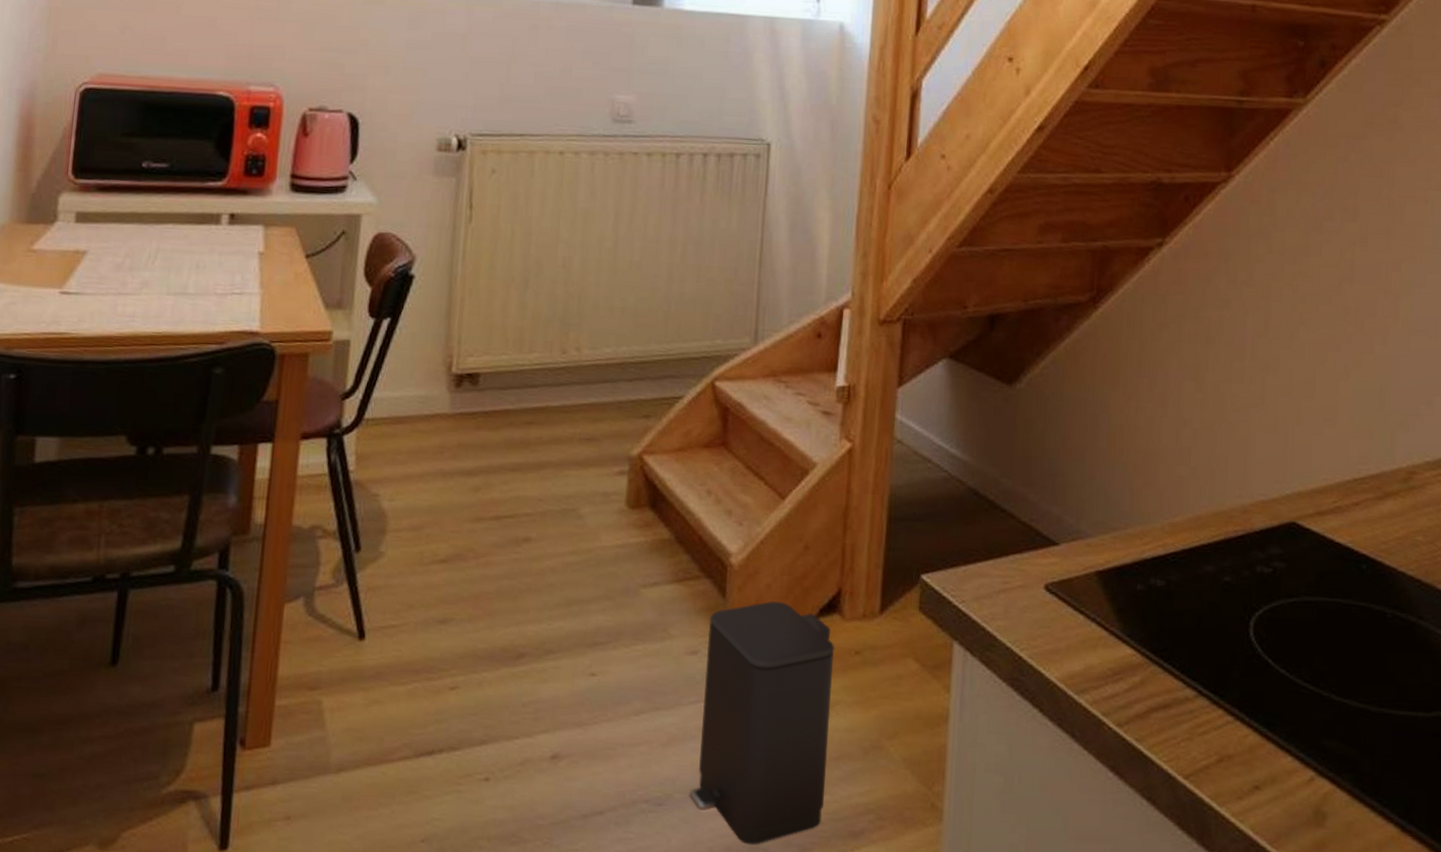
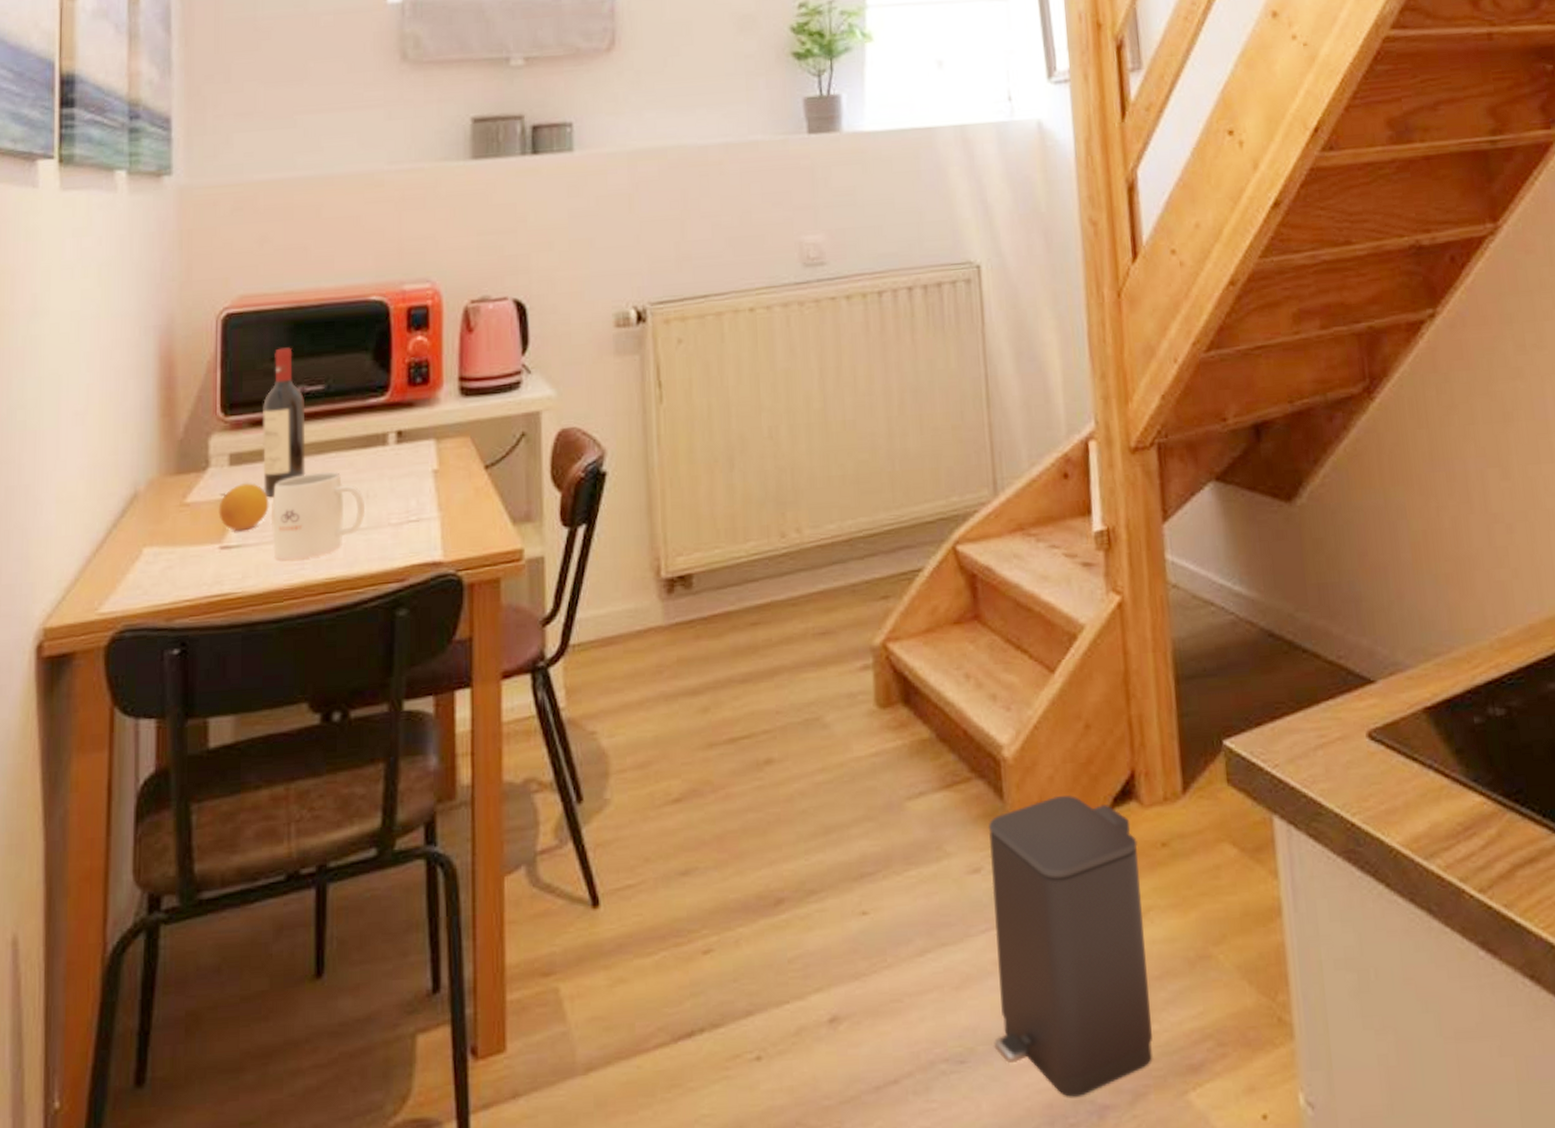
fruit: none [61,239,109,281] -> present [219,482,269,531]
wine bottle: none [104,125,149,257] -> present [263,347,306,499]
mug: none [108,239,194,313] -> present [271,471,364,561]

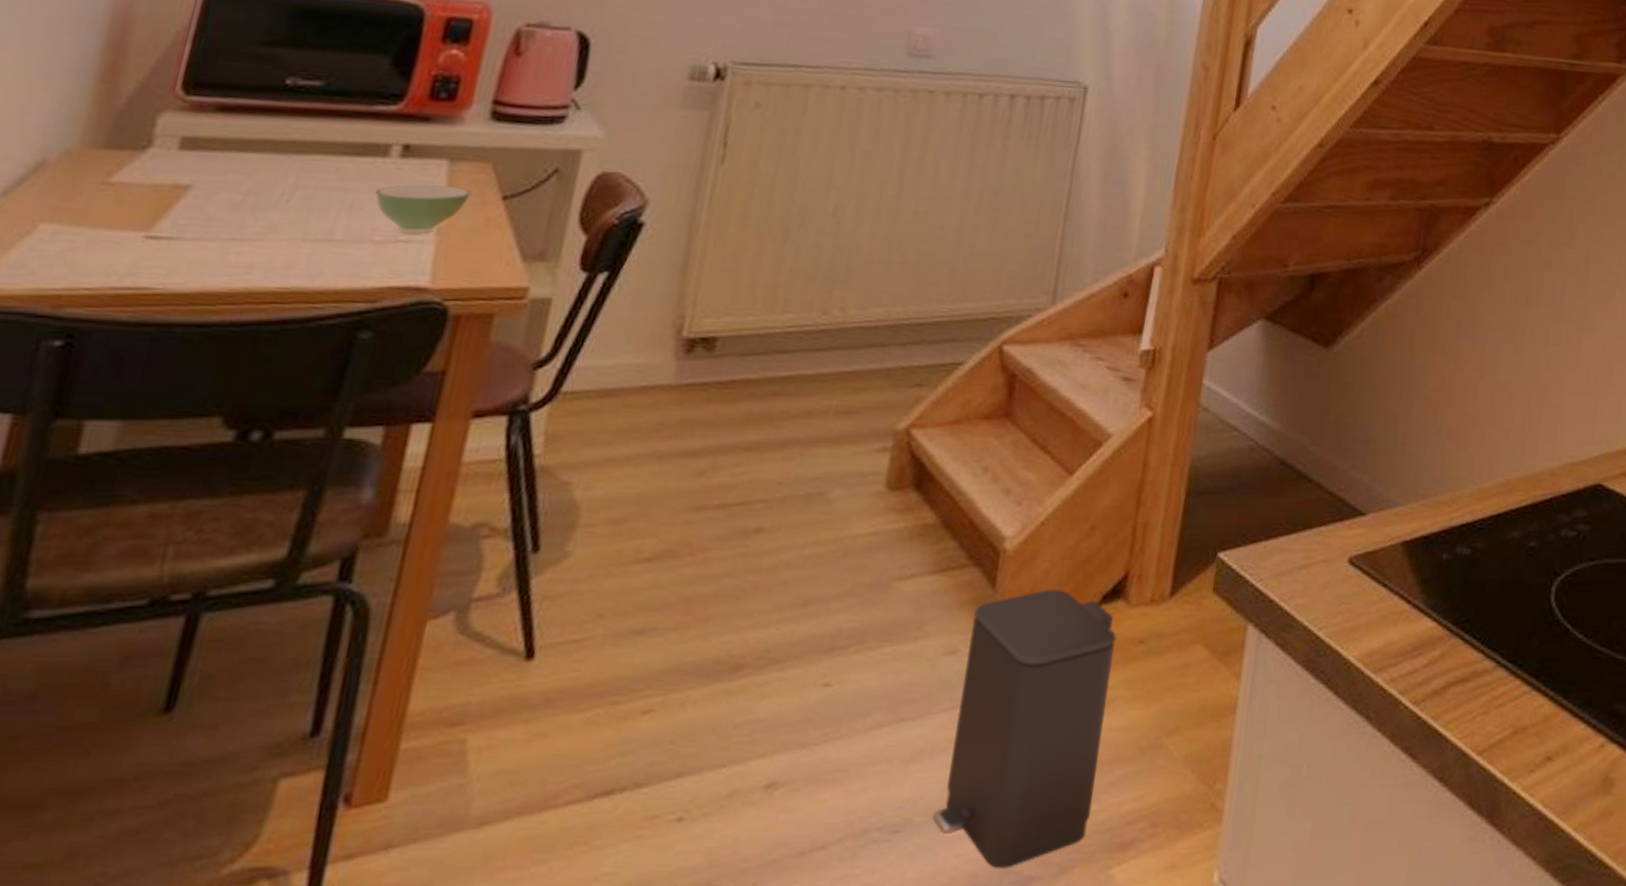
fruit: present [219,482,269,531] -> none [151,170,224,223]
wine bottle: present [263,347,306,499] -> none [218,33,295,193]
mug: present [271,471,364,561] -> none [215,172,346,264]
bowl: none [384,463,459,514] -> present [375,184,472,235]

